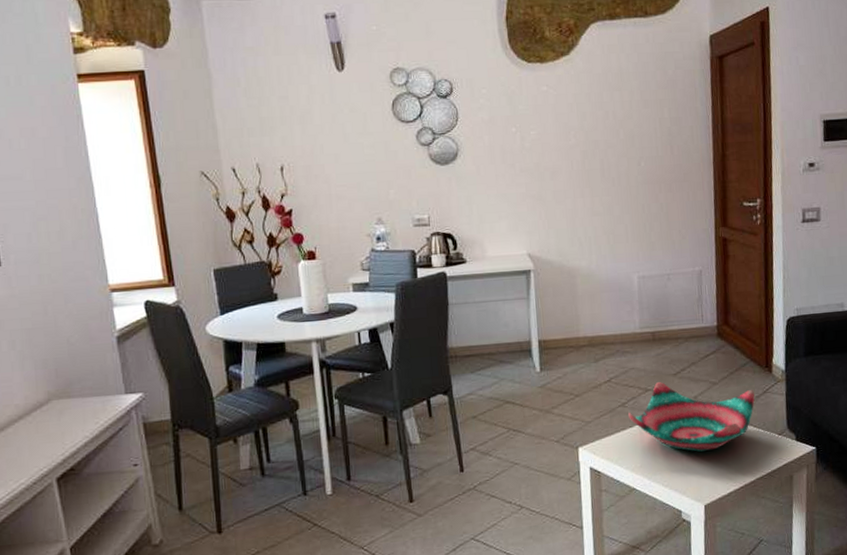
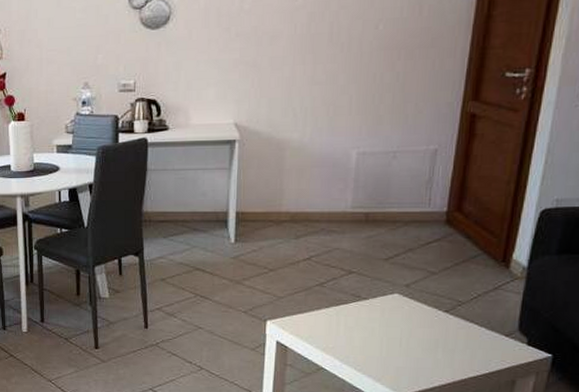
decorative bowl: present [628,382,755,453] -> none [326,266,482,343]

